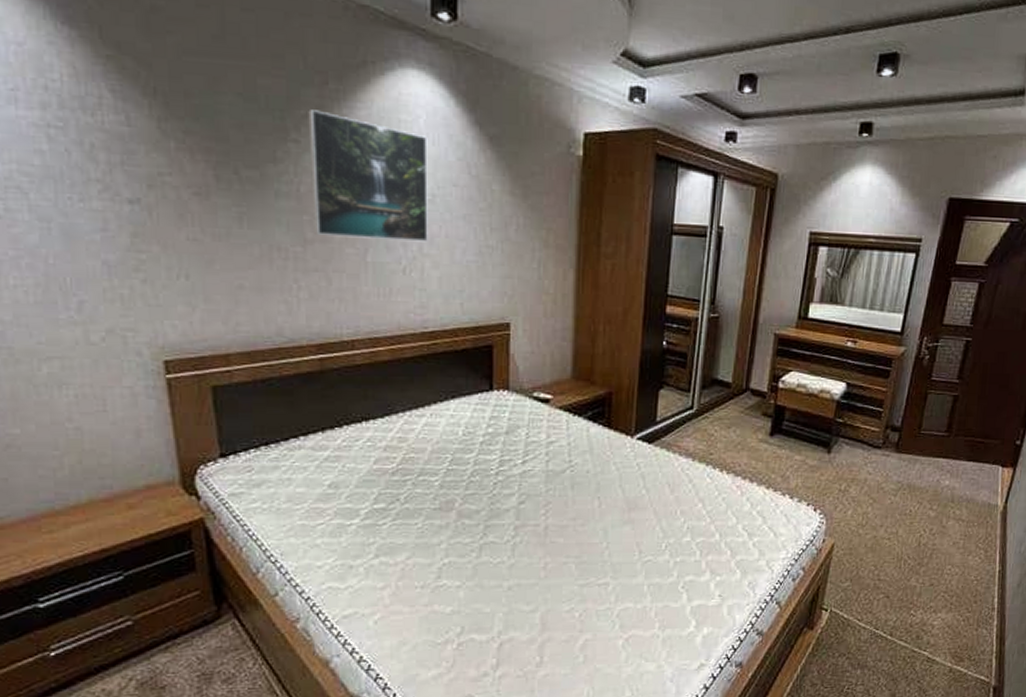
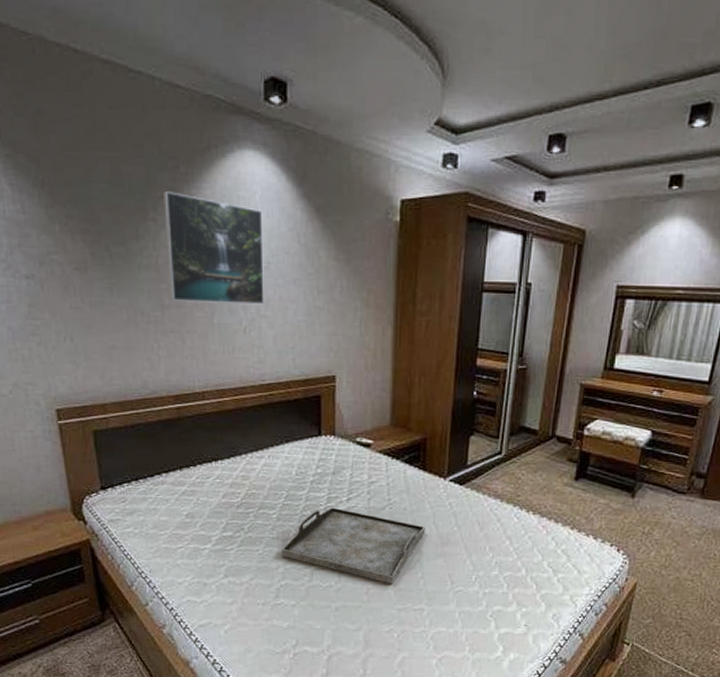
serving tray: none [445,471,610,557] -> present [282,507,425,584]

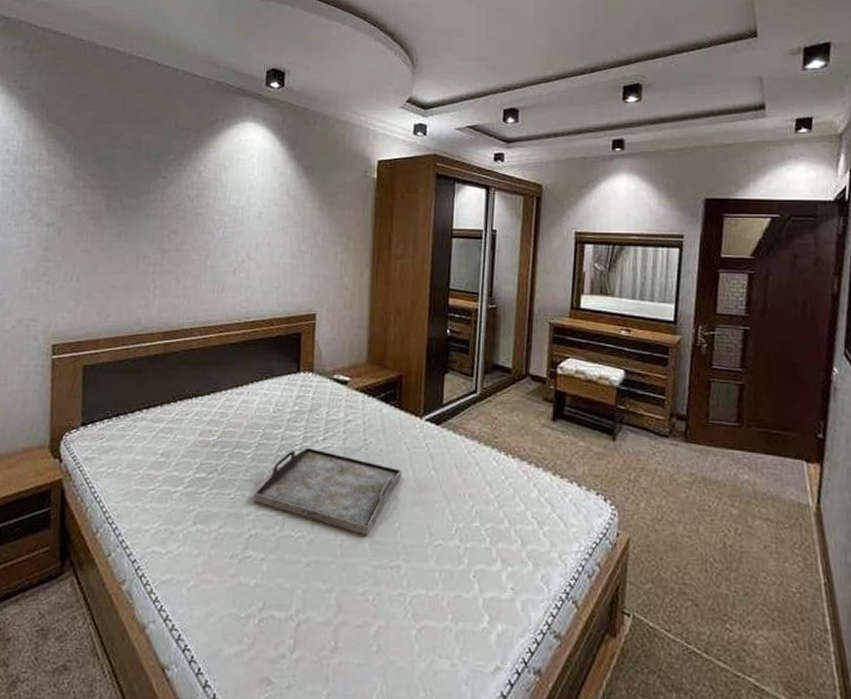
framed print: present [163,191,264,305] -> none [170,155,258,249]

